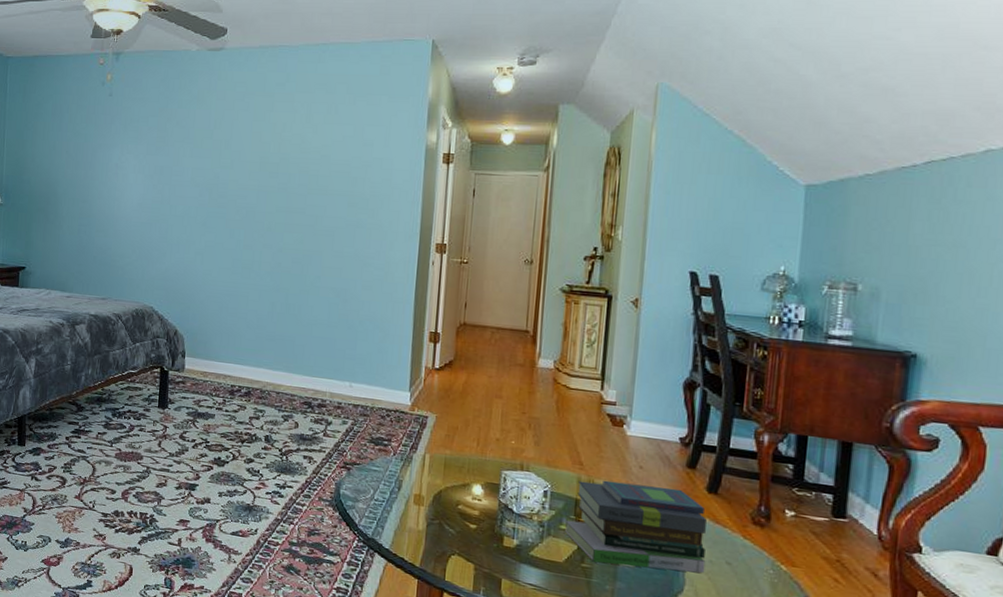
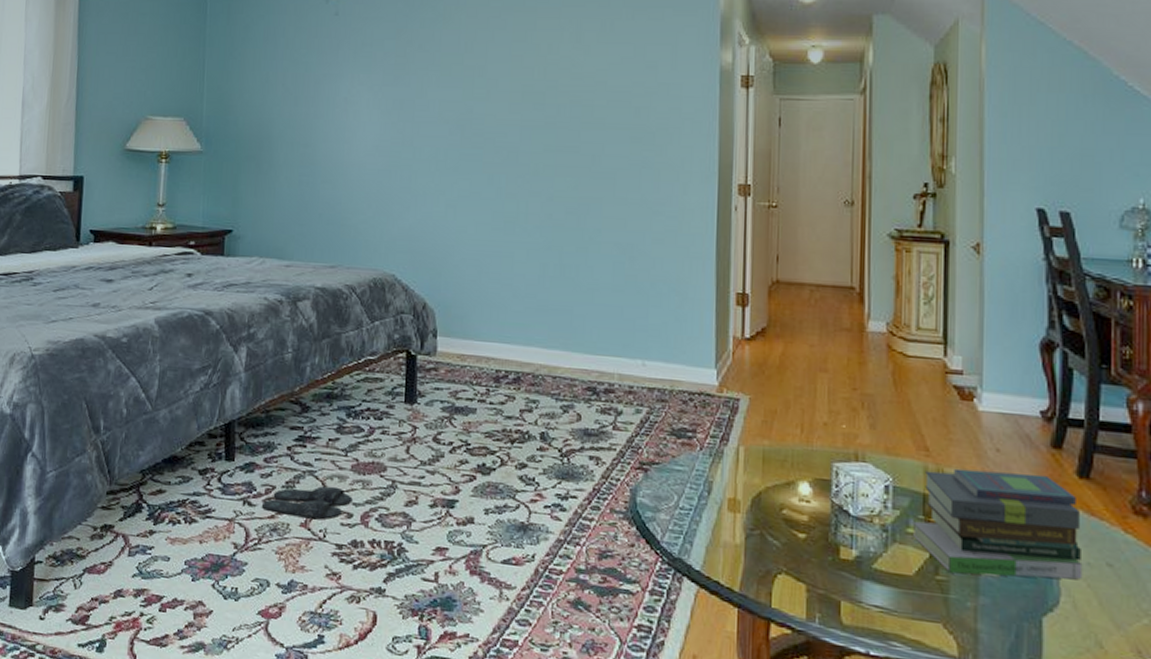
slippers: none [45,468,116,494] -> present [261,486,353,520]

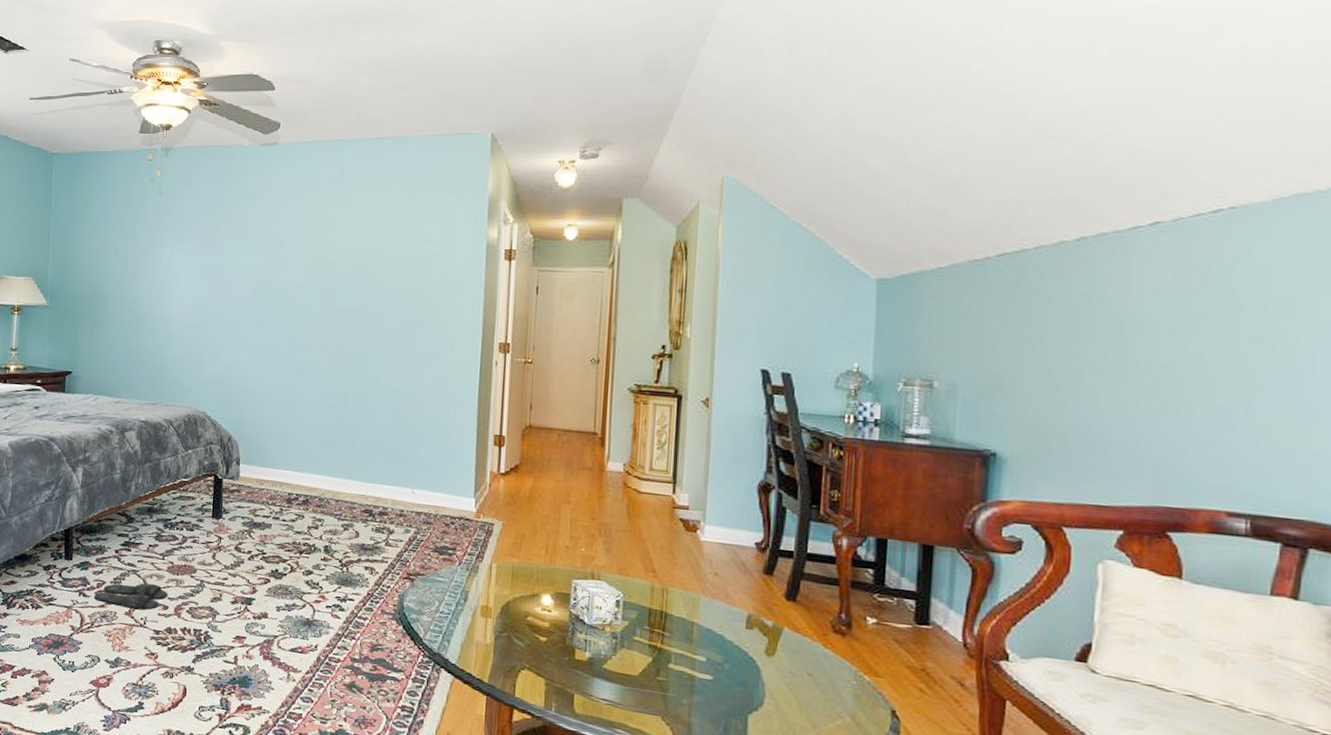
books: present [912,468,1083,580] -> none [638,588,786,685]

